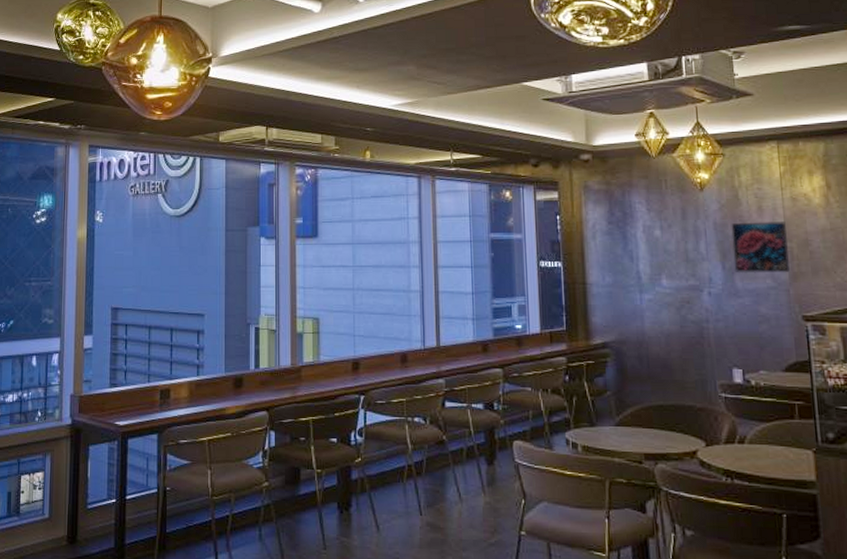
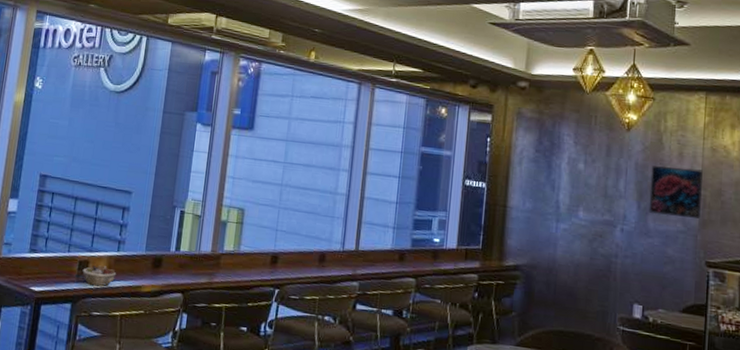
succulent planter: none [164,392,199,414] -> present [82,265,117,287]

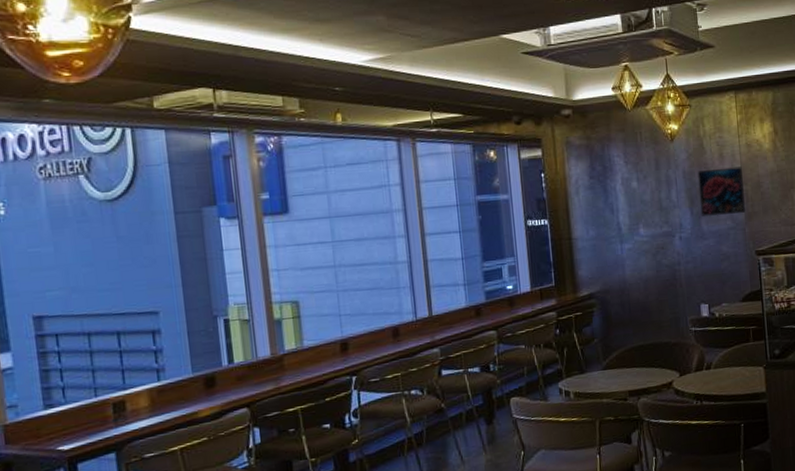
succulent planter: present [82,265,117,287] -> none [119,401,164,427]

